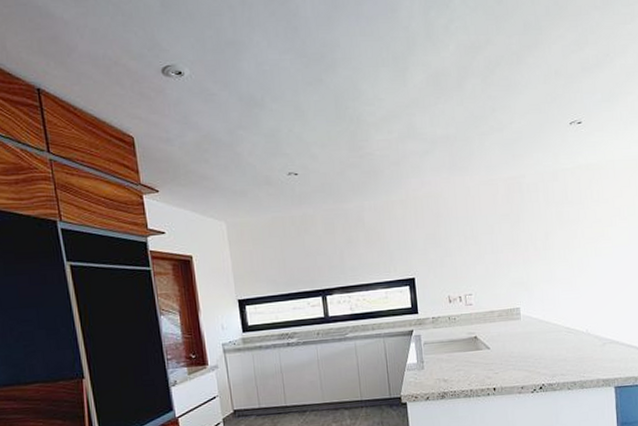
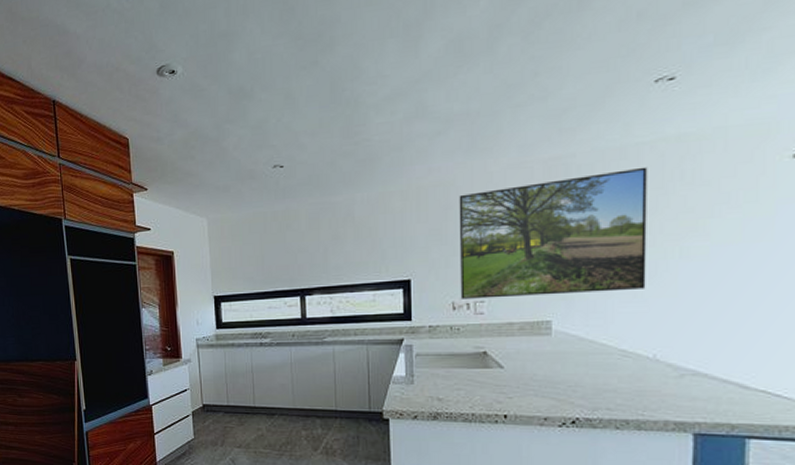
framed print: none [446,187,578,293] -> present [459,166,648,299]

